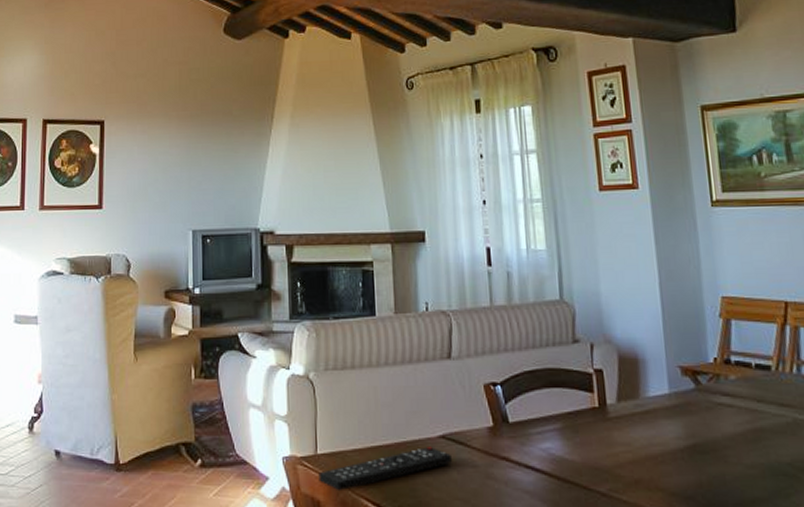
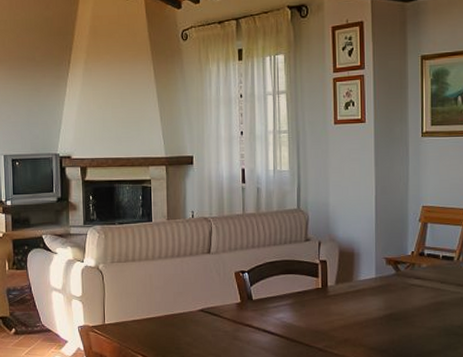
remote control: present [318,446,452,492] -> none [106,317,208,350]

